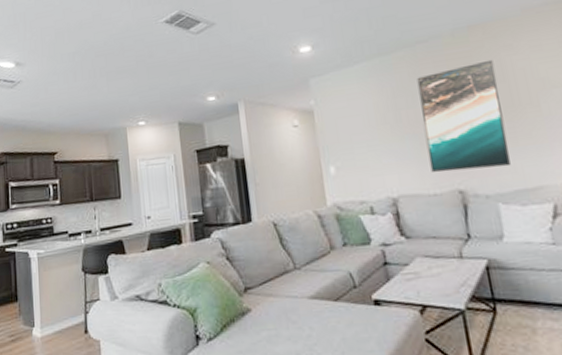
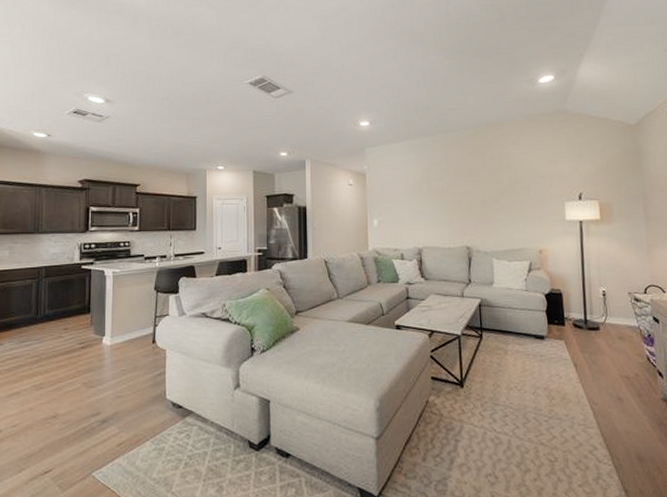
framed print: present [417,59,511,173] -> none [446,151,505,232]

